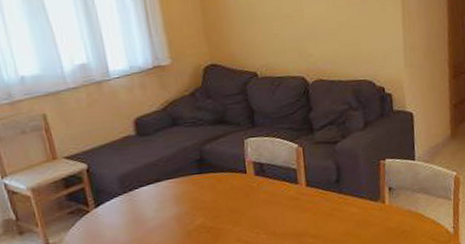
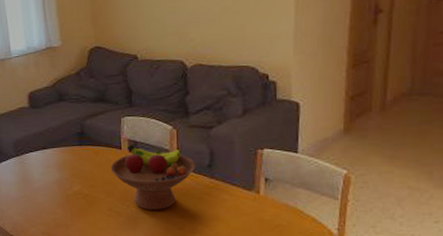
fruit bowl: none [236,166,324,235] -> present [110,144,195,210]

